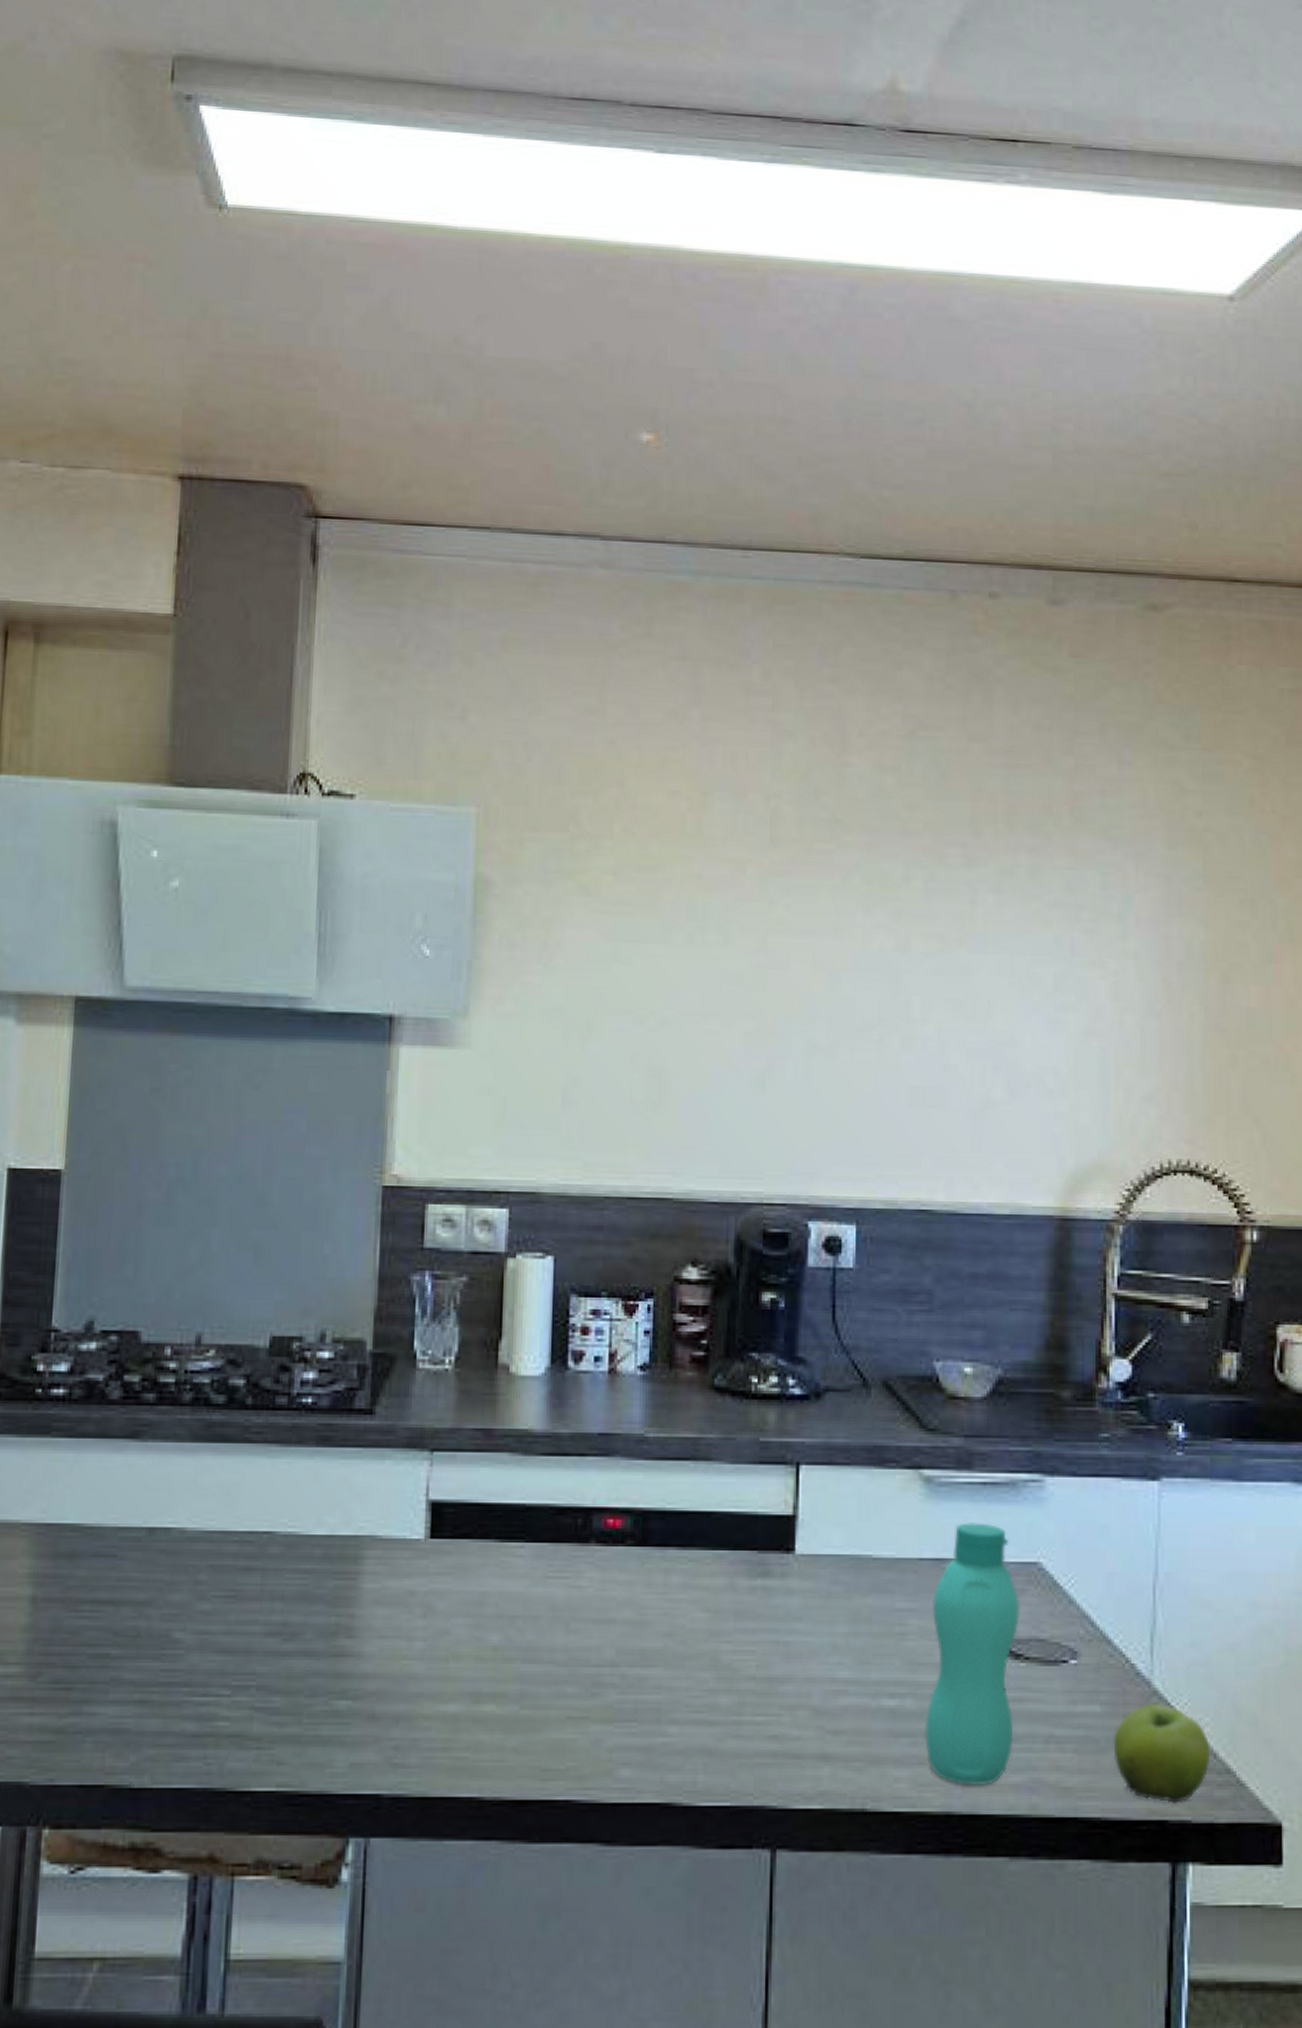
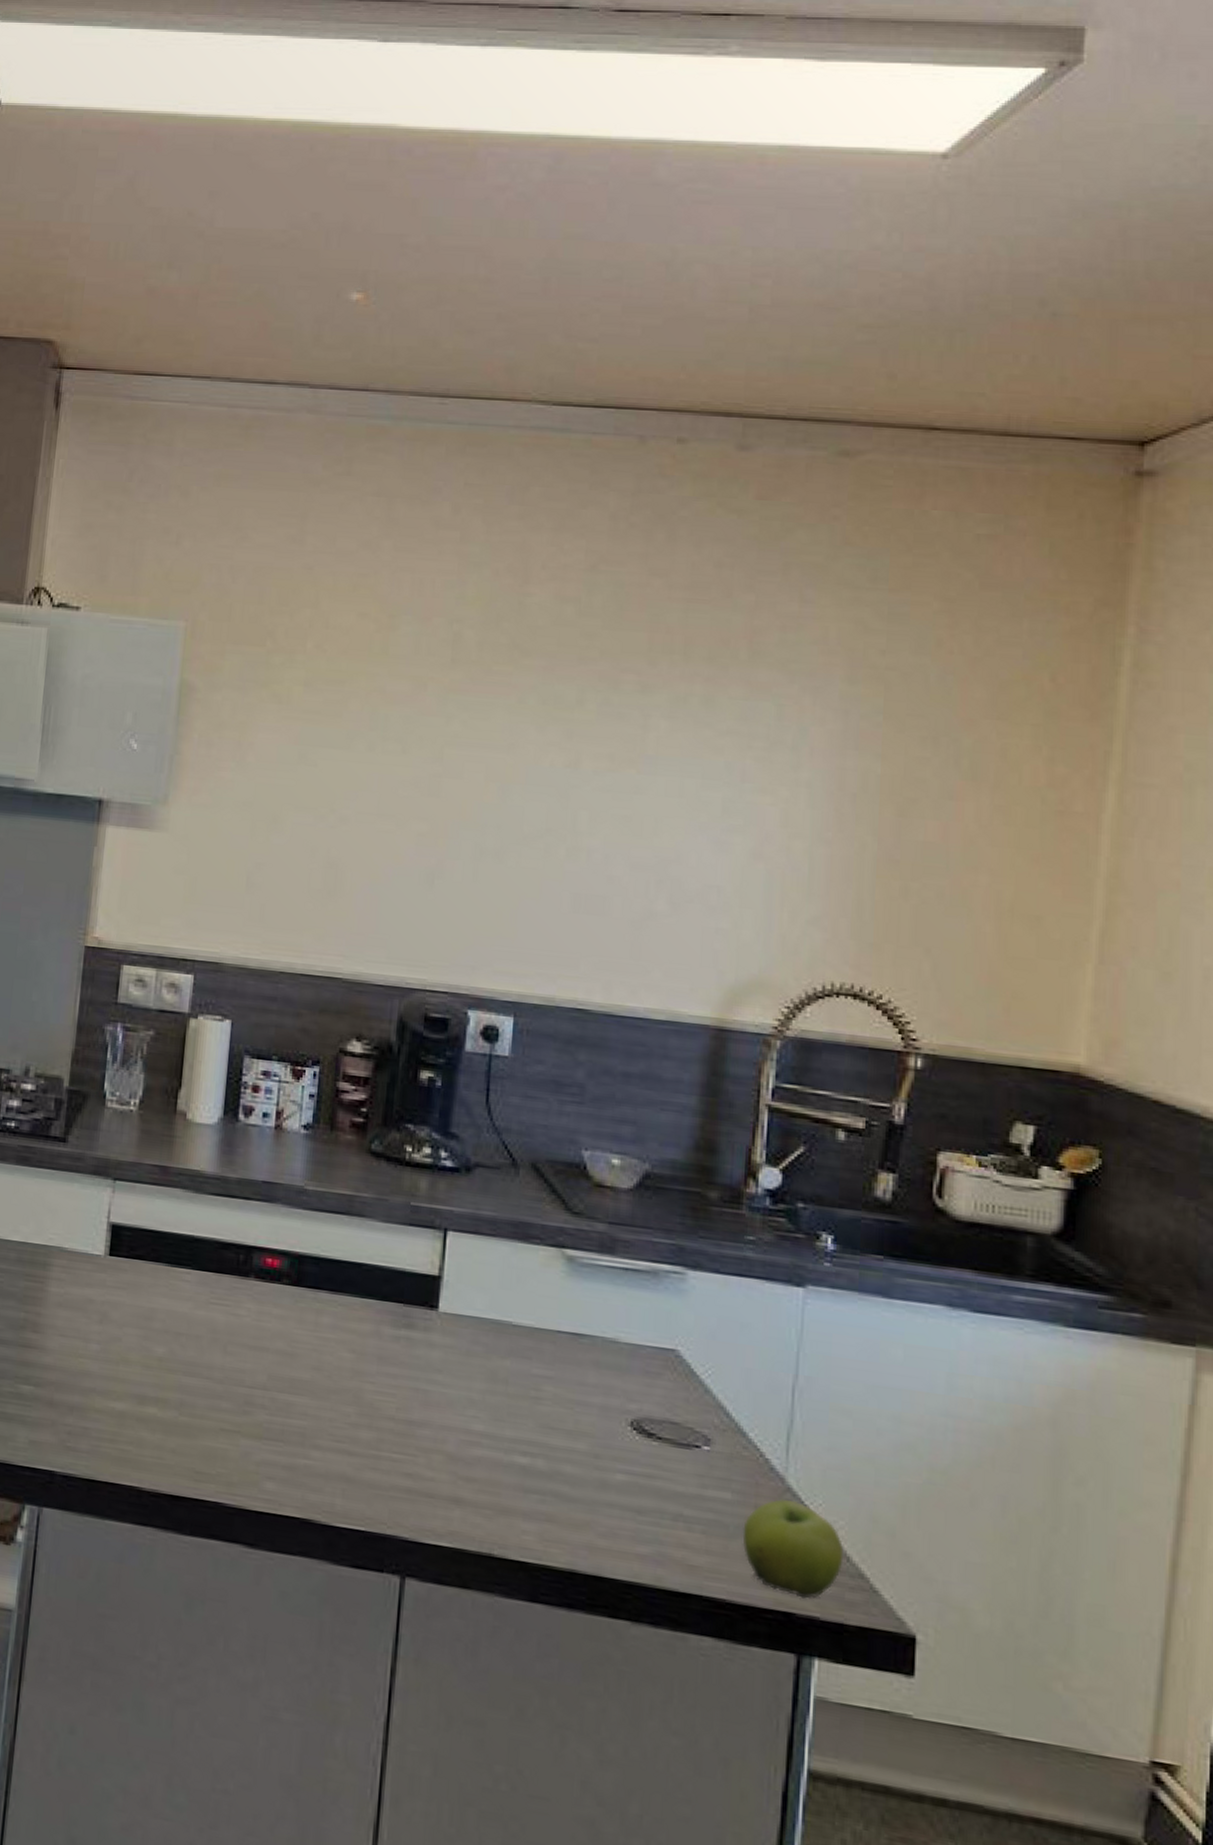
bottle: present [925,1522,1021,1785] -> none [554,1303,656,1551]

